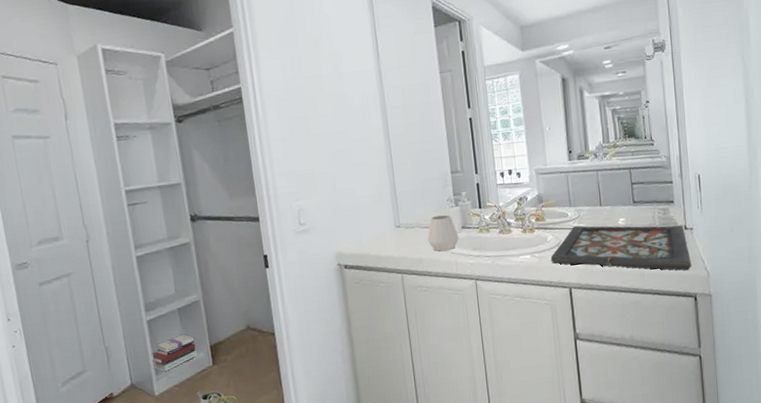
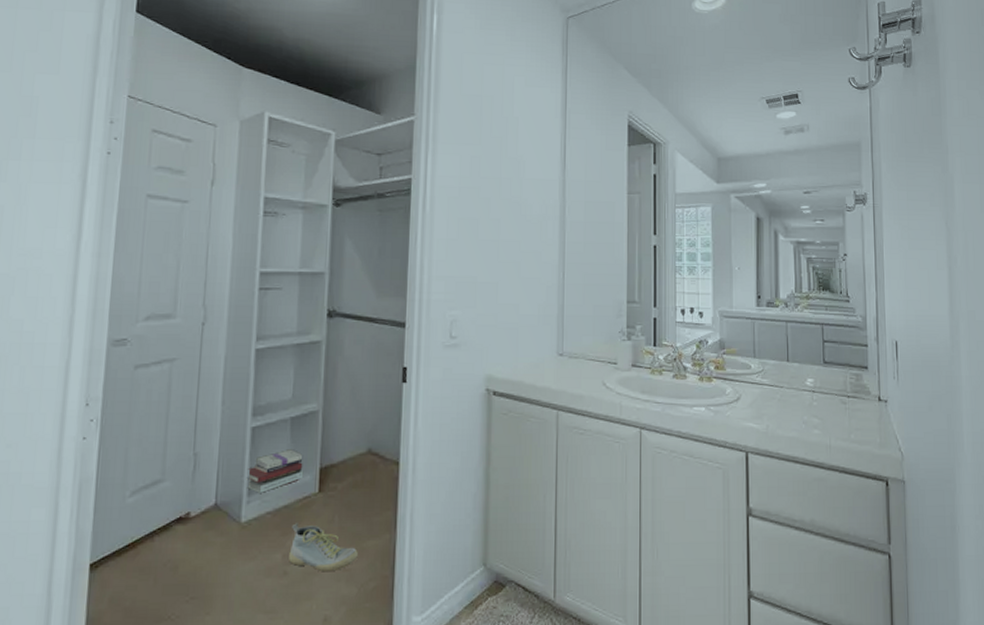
cup: present [427,215,459,252] -> none [592,348,627,390]
decorative tray: present [550,225,692,271] -> none [728,381,884,449]

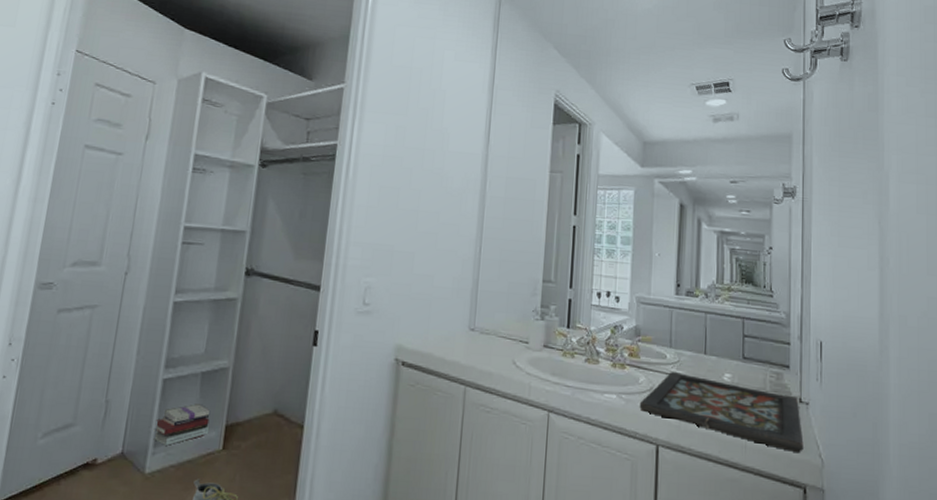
decorative tray: none [728,381,884,449] -> present [639,372,804,454]

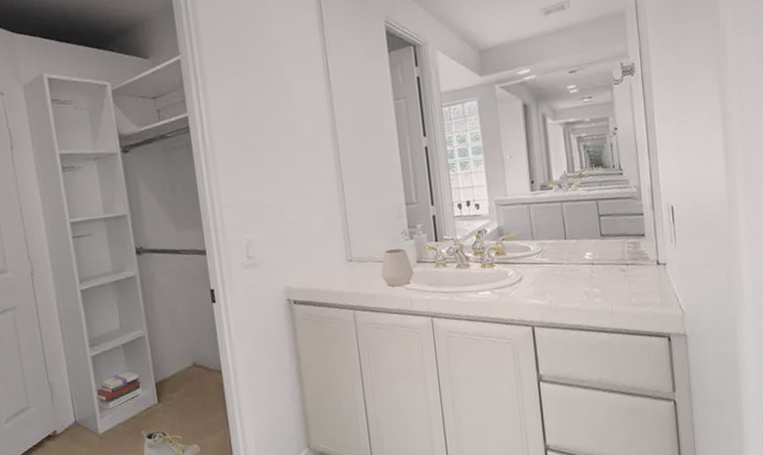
cup: none [502,326,539,370] -> present [381,248,414,287]
decorative tray: present [639,372,804,454] -> none [511,260,665,309]

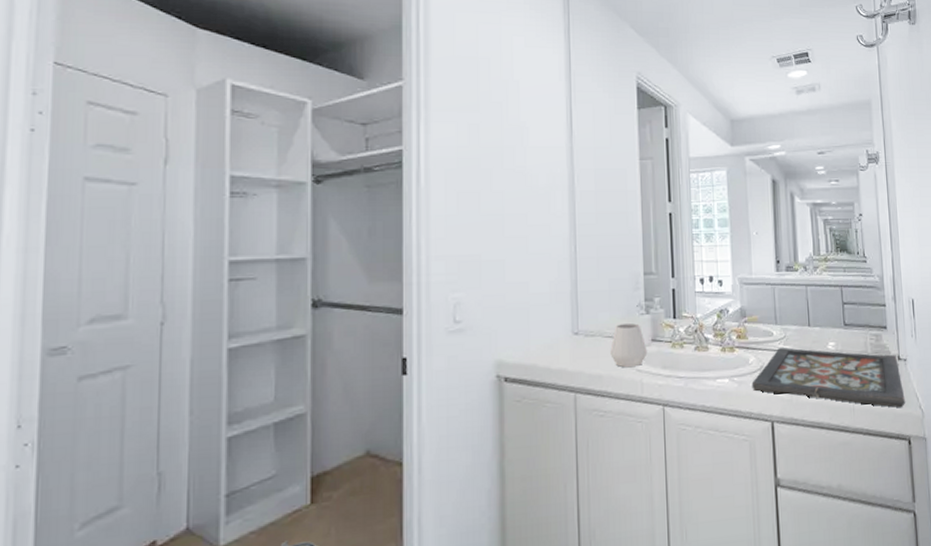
books: present [95,370,143,409] -> none [223,459,292,511]
decorative tray: none [511,260,665,309] -> present [751,347,905,408]

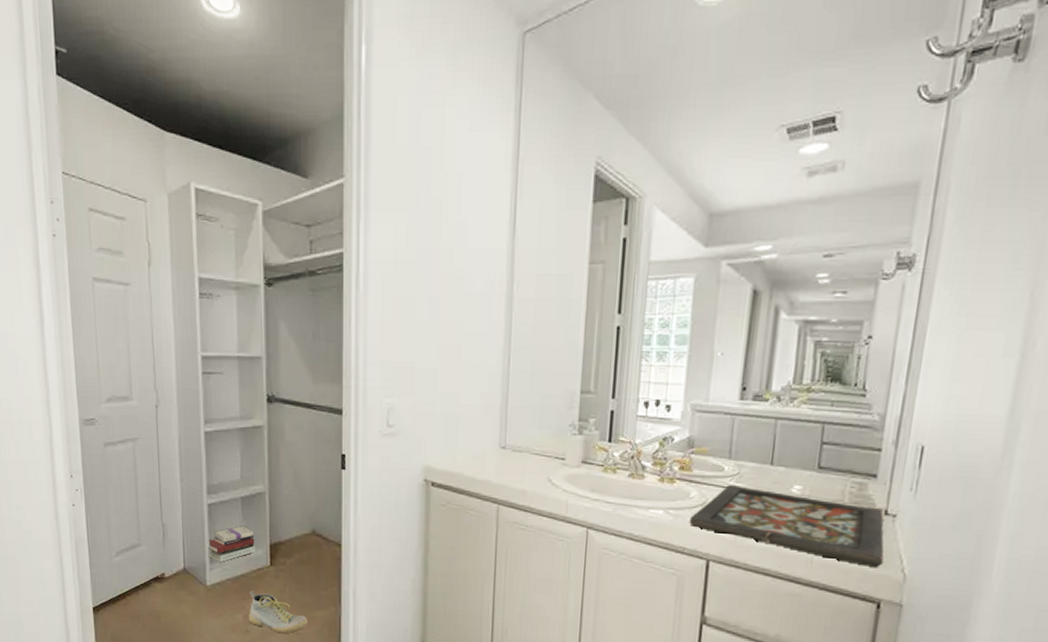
books: none [223,459,292,511] -> present [207,526,256,562]
cup: present [610,323,648,368] -> none [537,442,576,487]

